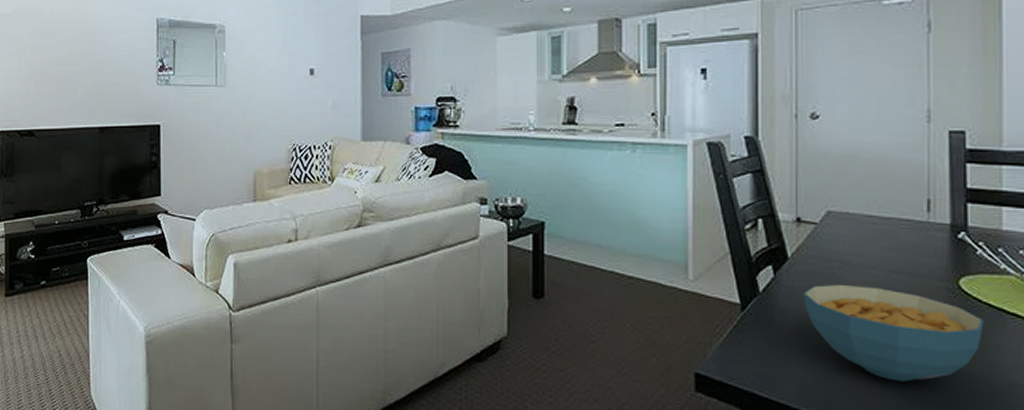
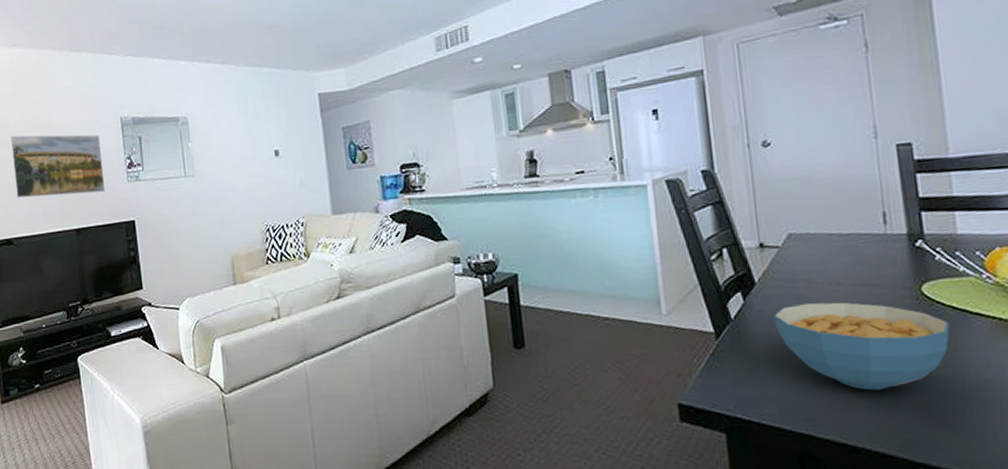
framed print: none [43,25,134,93] -> present [11,134,106,198]

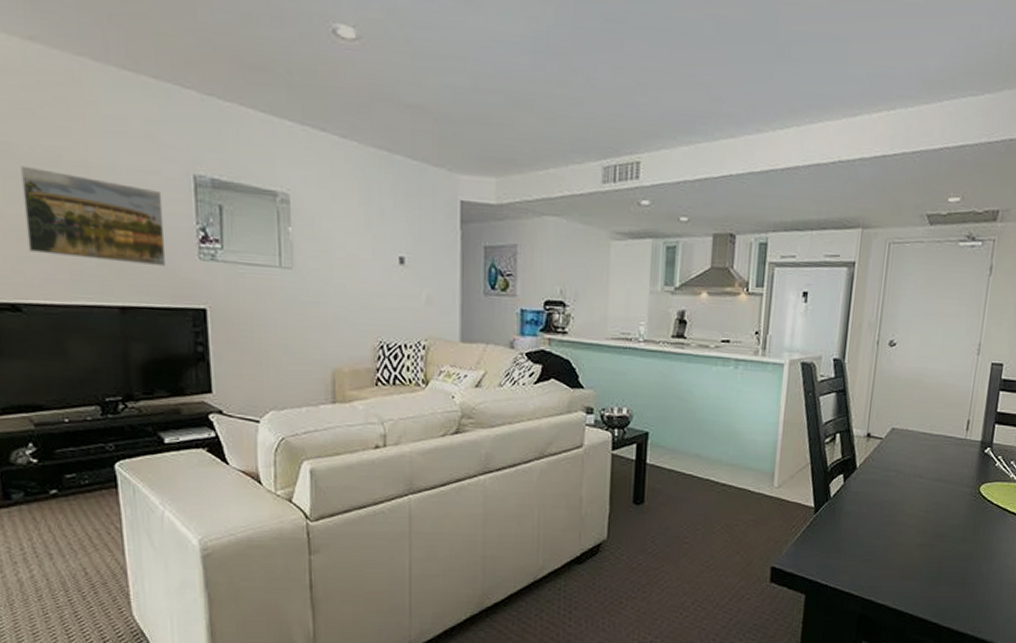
cereal bowl: present [774,302,950,391] -> none [864,490,992,568]

